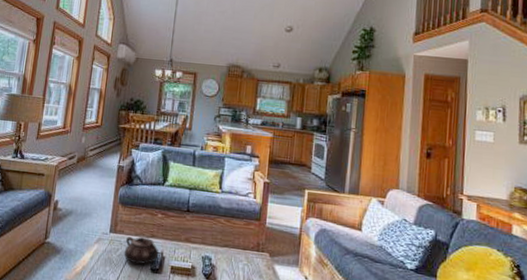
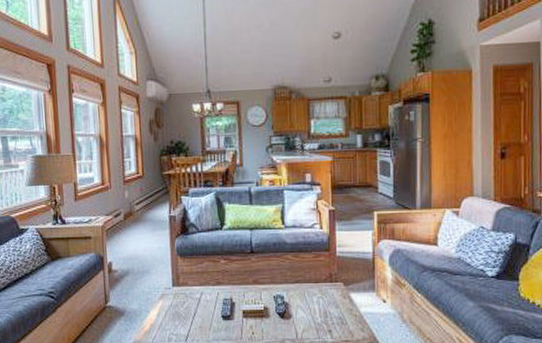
teapot: present [124,236,159,265] -> none [190,286,228,314]

